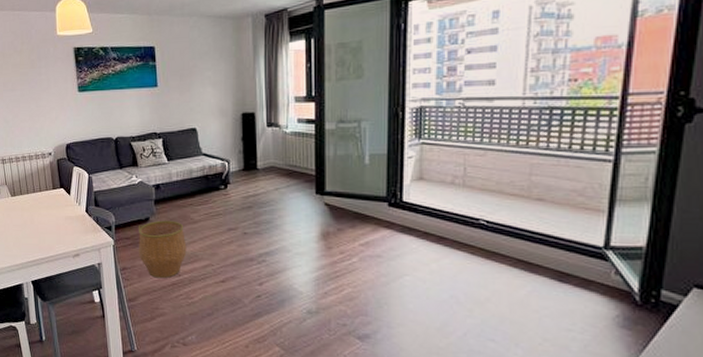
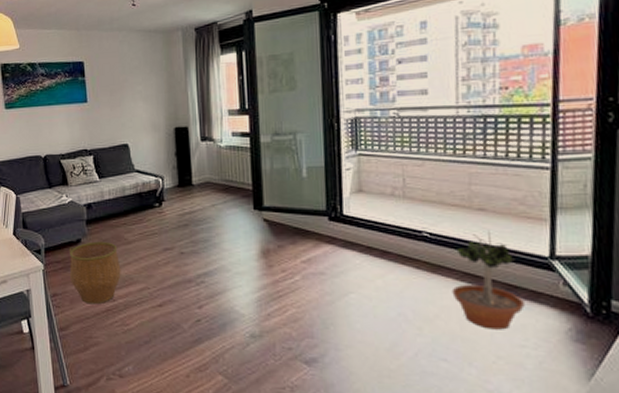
potted tree: none [504,220,575,314] -> present [451,231,525,330]

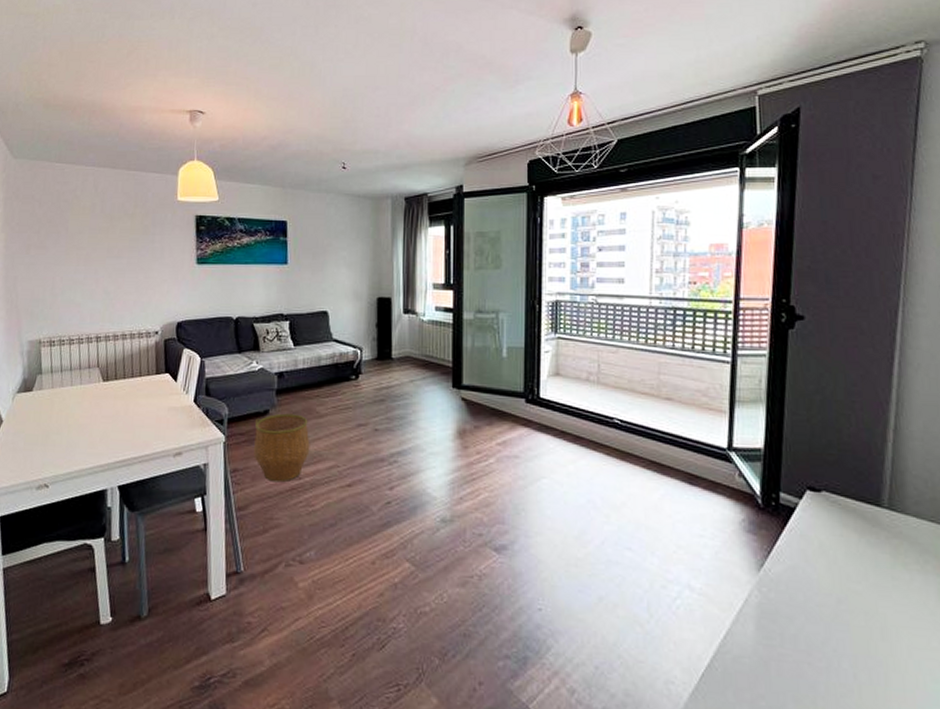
potted tree: present [451,231,525,330] -> none [638,420,704,519]

